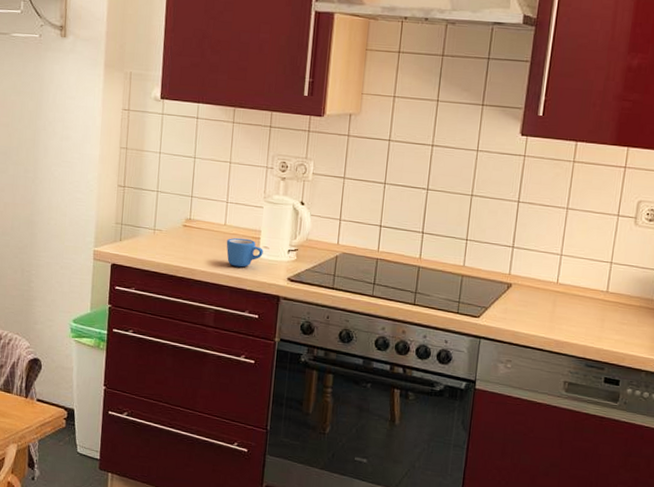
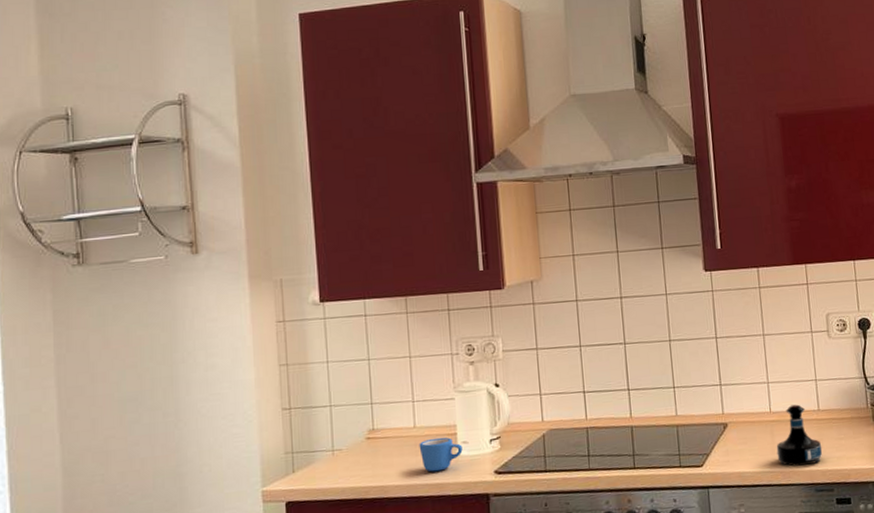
tequila bottle: none [554,281,603,341] -> present [776,404,822,467]

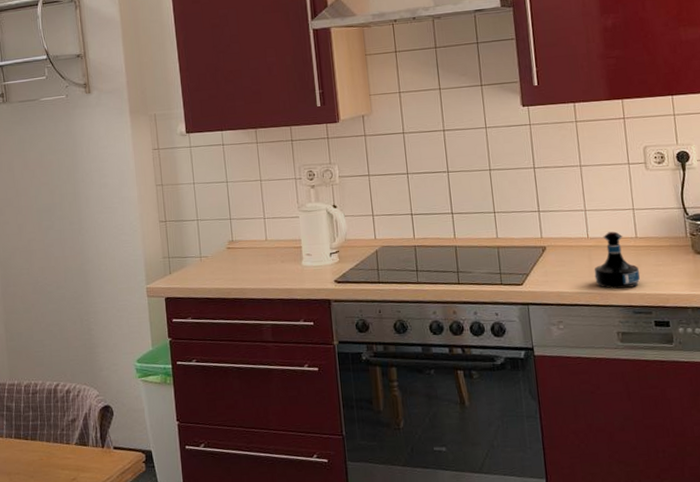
mug: present [419,437,463,472] -> none [270,249,307,279]

